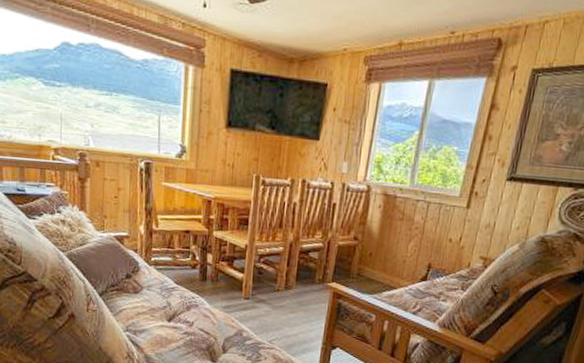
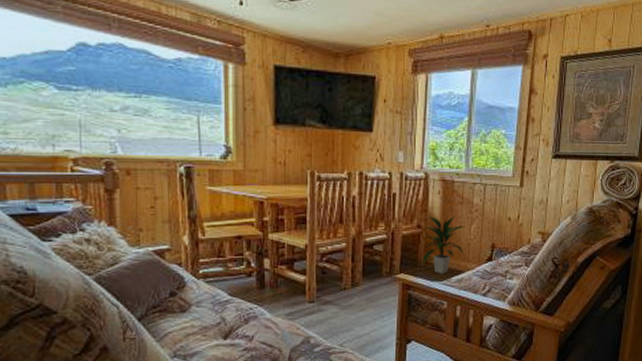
indoor plant: none [355,229,403,288] -> present [422,215,466,274]

